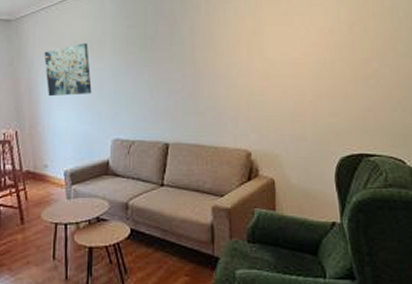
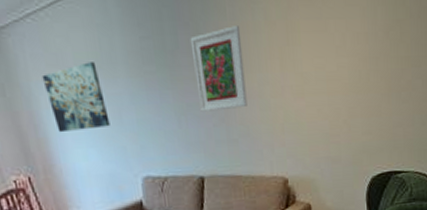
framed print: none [168,19,215,86] -> present [190,26,247,112]

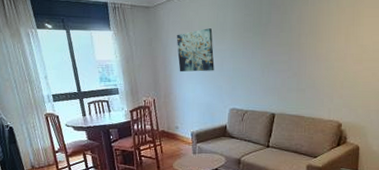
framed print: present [190,26,247,112] -> none [279,10,318,67]

